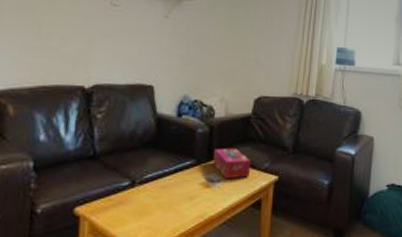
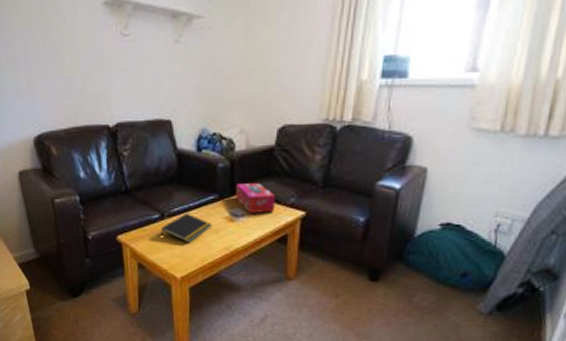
notepad: none [128,179,187,213] -> present [160,212,212,243]

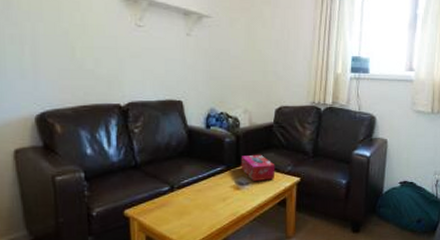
notepad: present [160,212,212,243] -> none [170,184,220,212]

